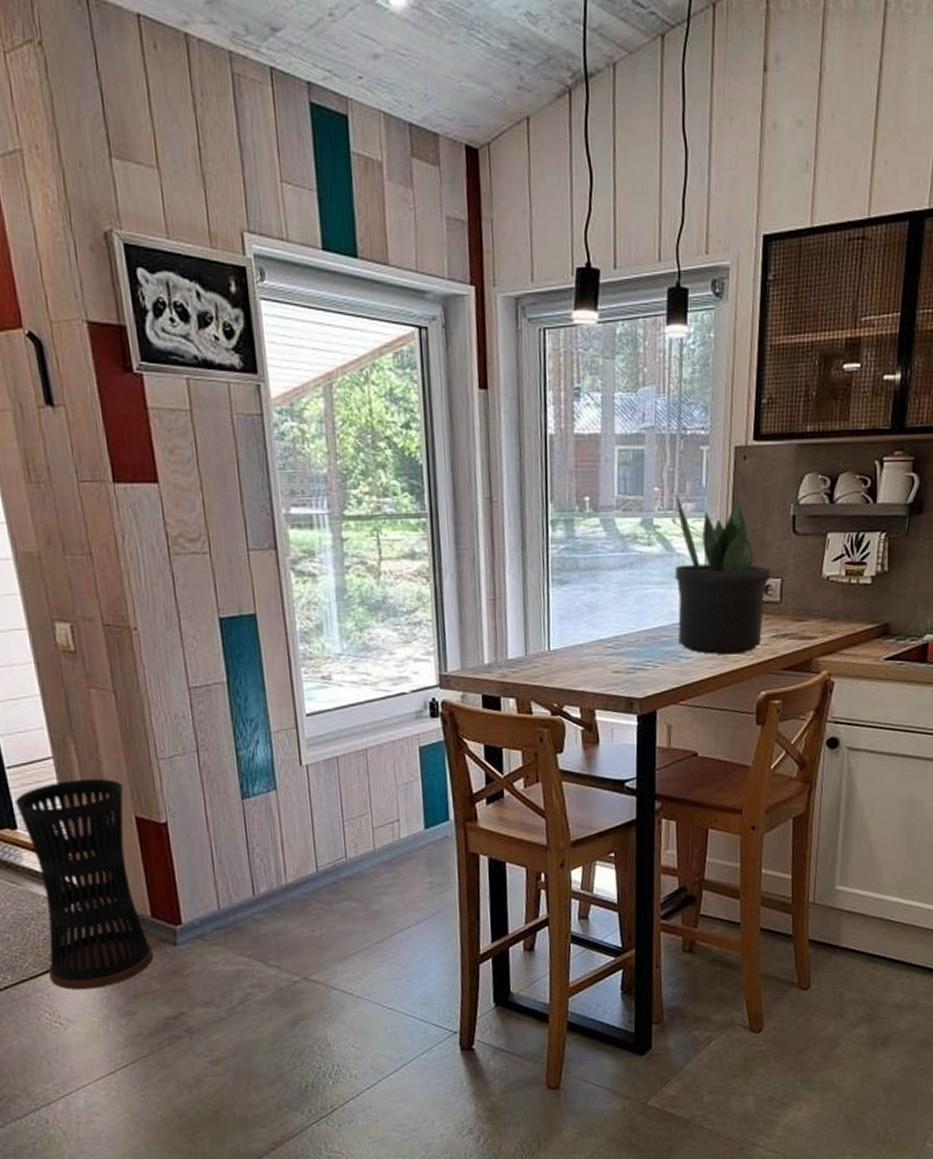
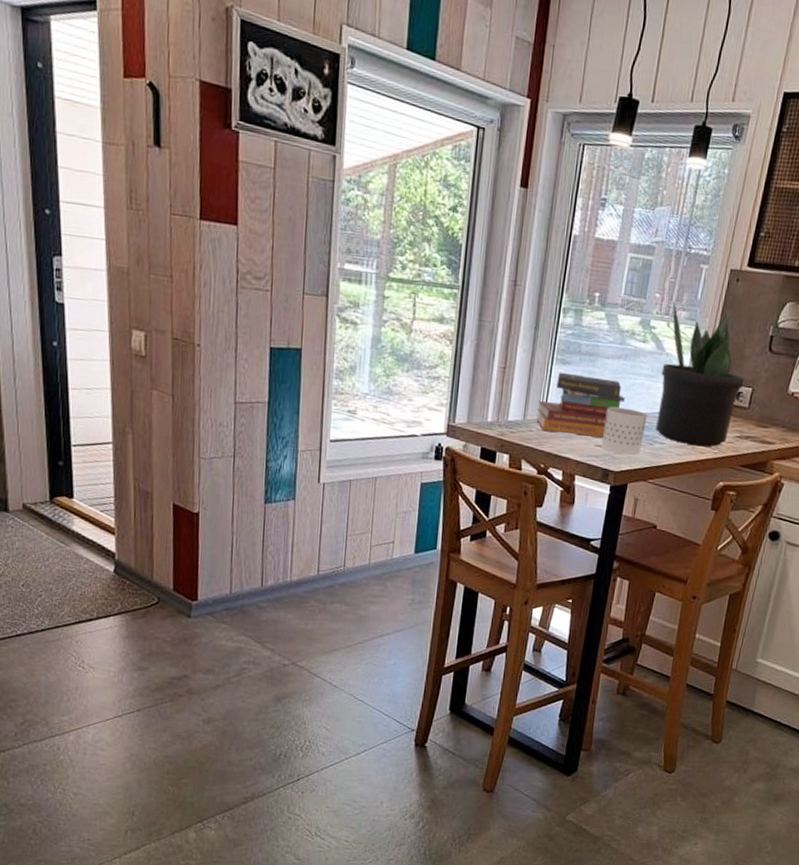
umbrella stand: present [15,778,154,990] -> none [76,464,170,643]
books: none [539,593,639,665] -> present [536,372,626,438]
mug: none [618,623,667,679] -> present [601,406,648,456]

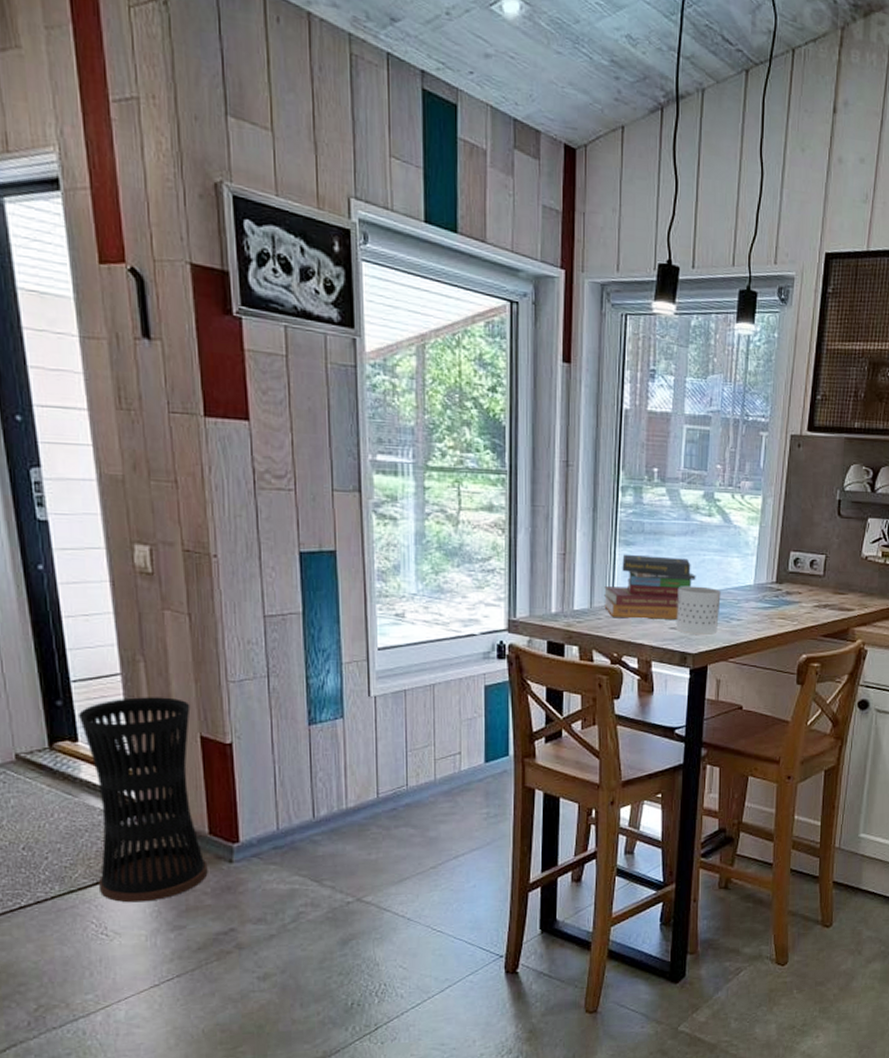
umbrella stand: none [76,464,170,643] -> present [79,697,208,903]
planter: present [656,302,745,447] -> none [731,473,817,619]

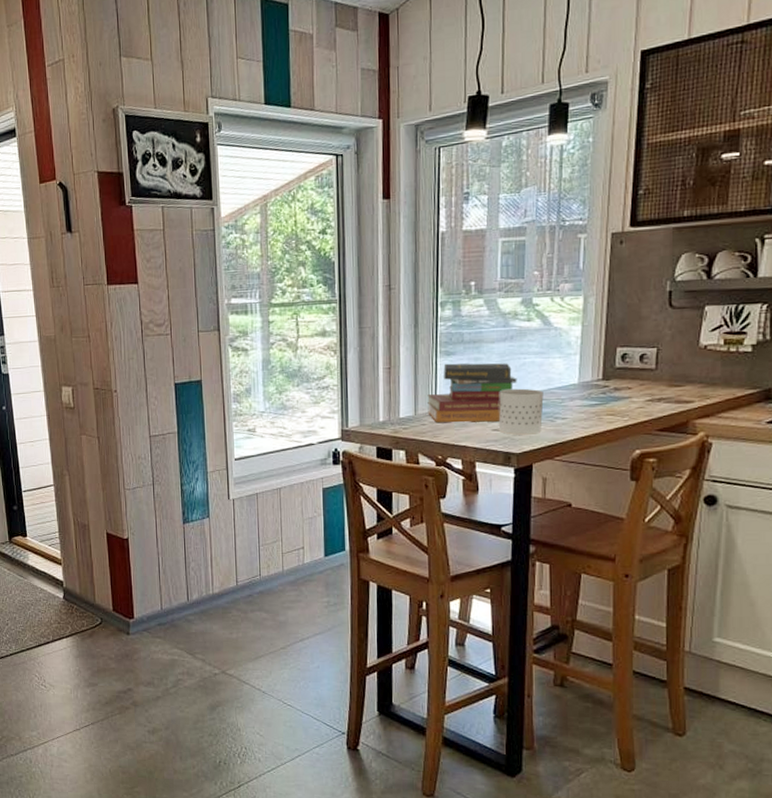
umbrella stand: present [79,697,208,903] -> none [27,502,112,662]

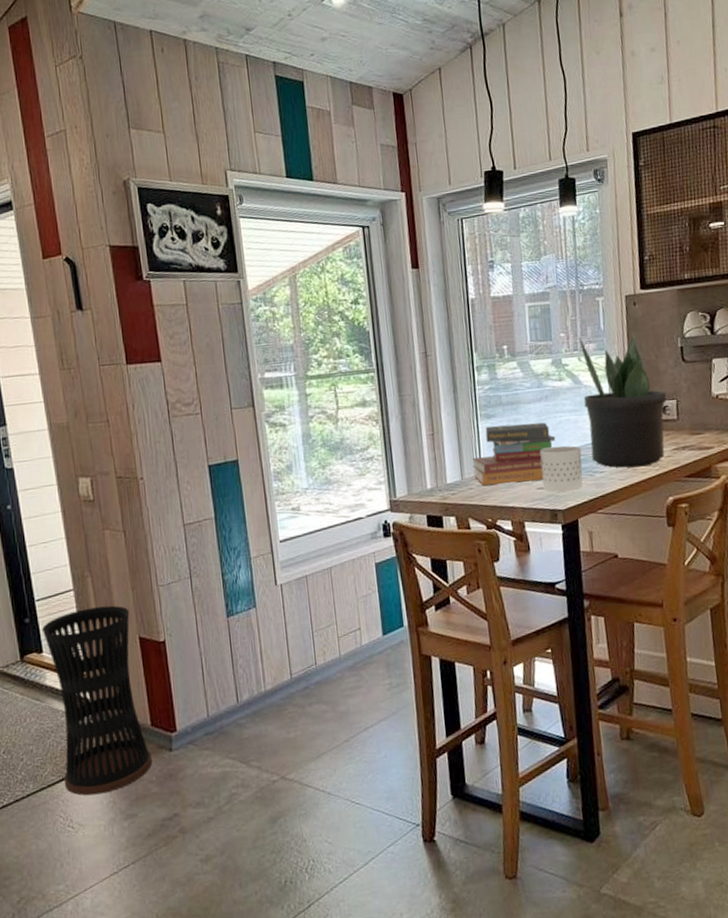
umbrella stand: none [27,502,112,662] -> present [42,605,152,796]
planter: none [552,275,646,416] -> present [578,334,667,468]

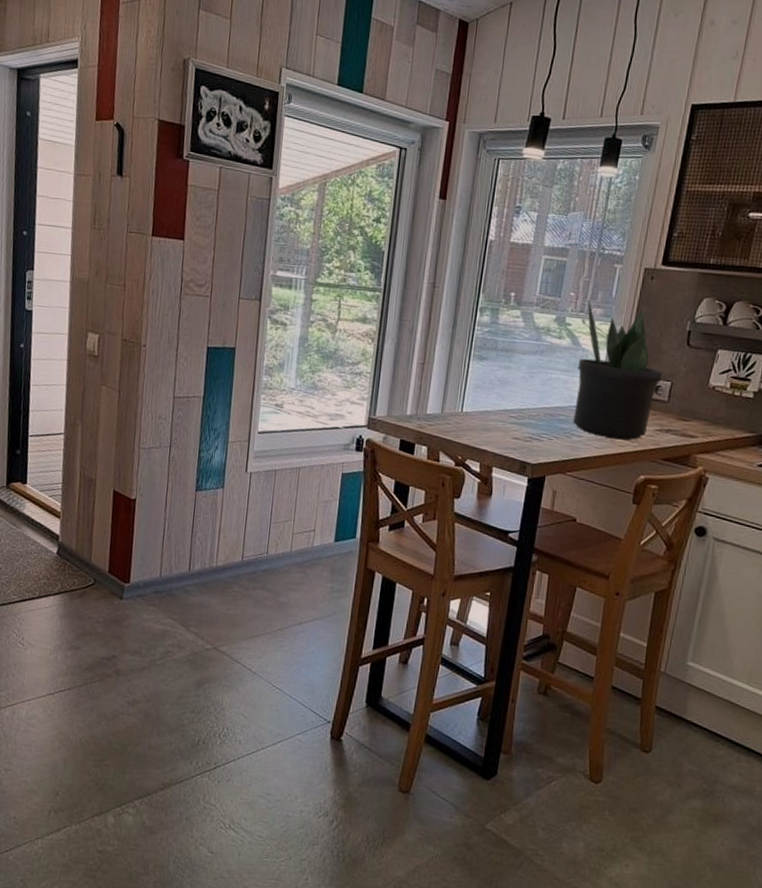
umbrella stand: present [42,605,152,796] -> none [23,453,110,622]
books: present [472,422,556,485] -> none [454,367,542,431]
mug: present [540,445,583,493] -> none [518,400,565,449]

